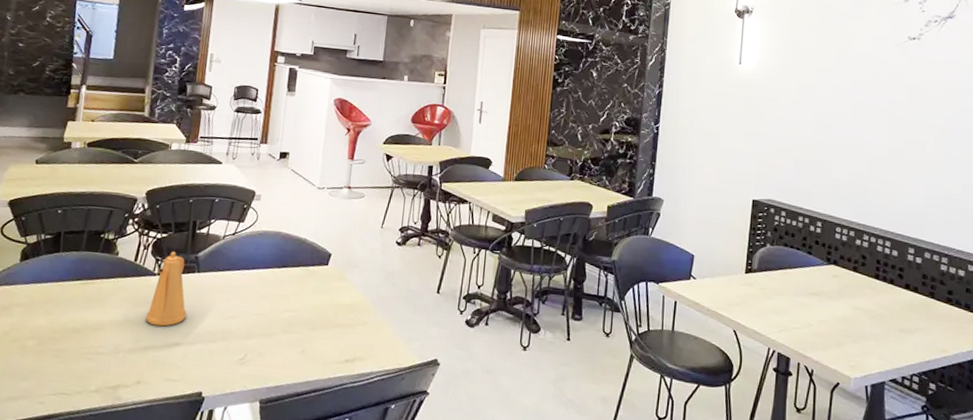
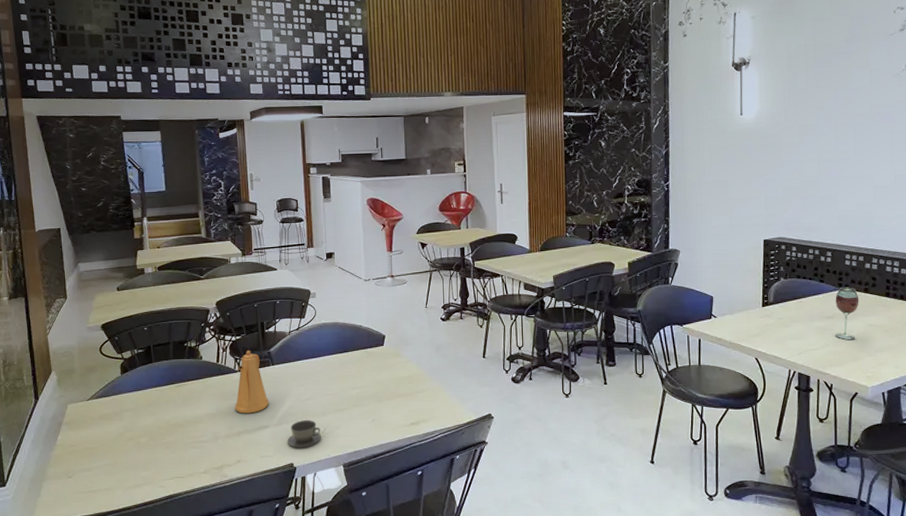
teacup: none [199,341,241,374] -> present [287,420,321,447]
wineglass: none [820,262,847,323] -> present [835,287,859,340]

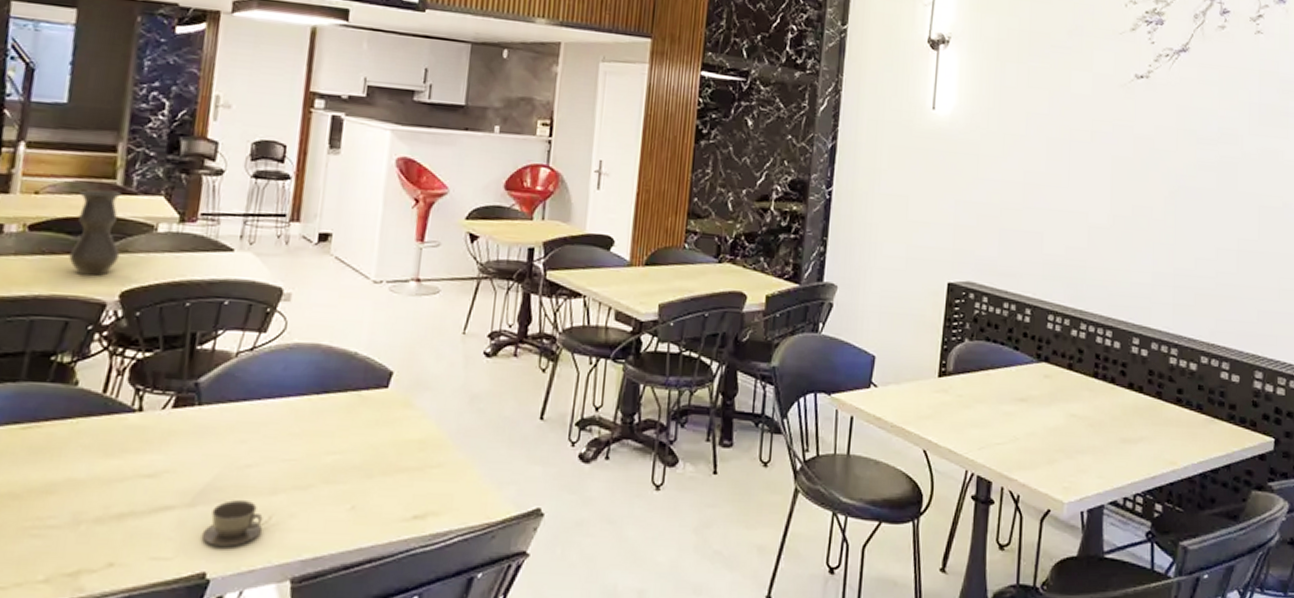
vase: none [182,241,212,295] -> present [69,189,122,277]
coffee pot: present [235,350,270,414] -> none [120,377,183,484]
wineglass: present [835,287,859,340] -> none [1028,359,1061,435]

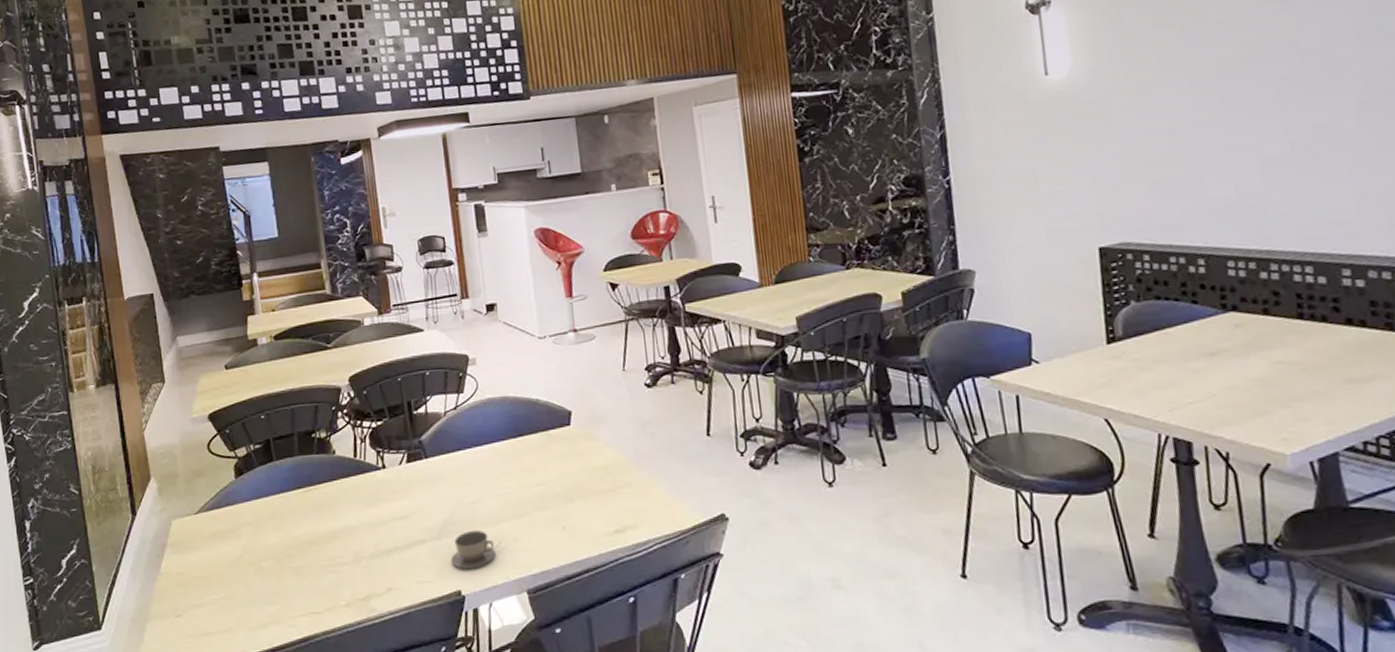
vase: present [69,189,122,277] -> none [302,298,342,369]

